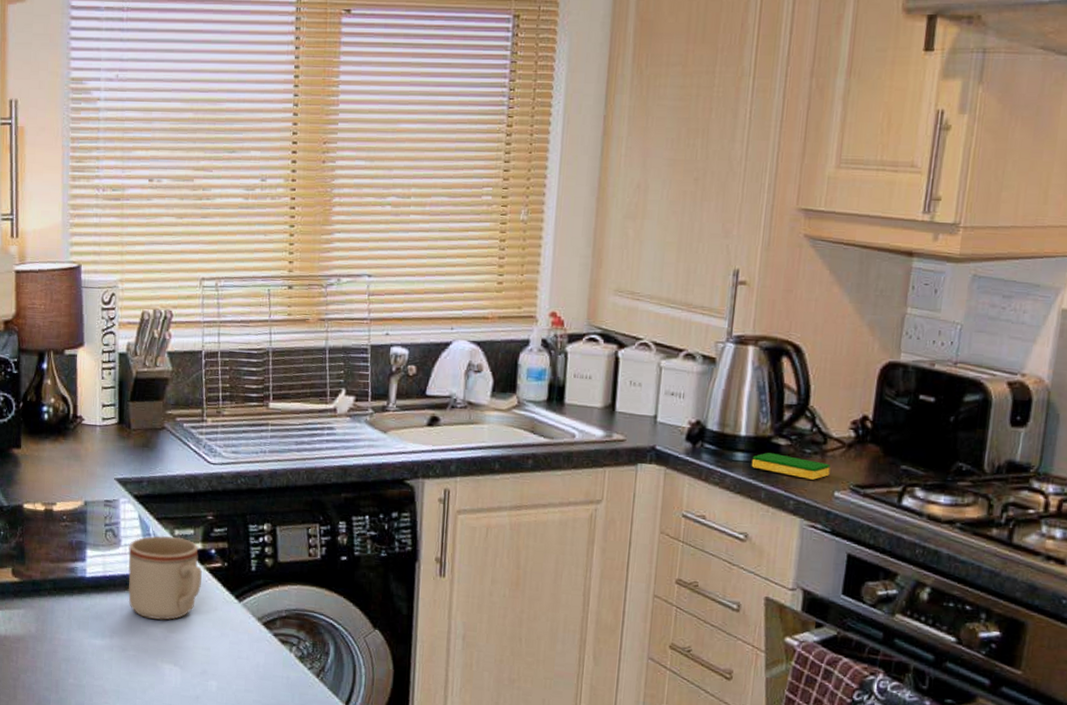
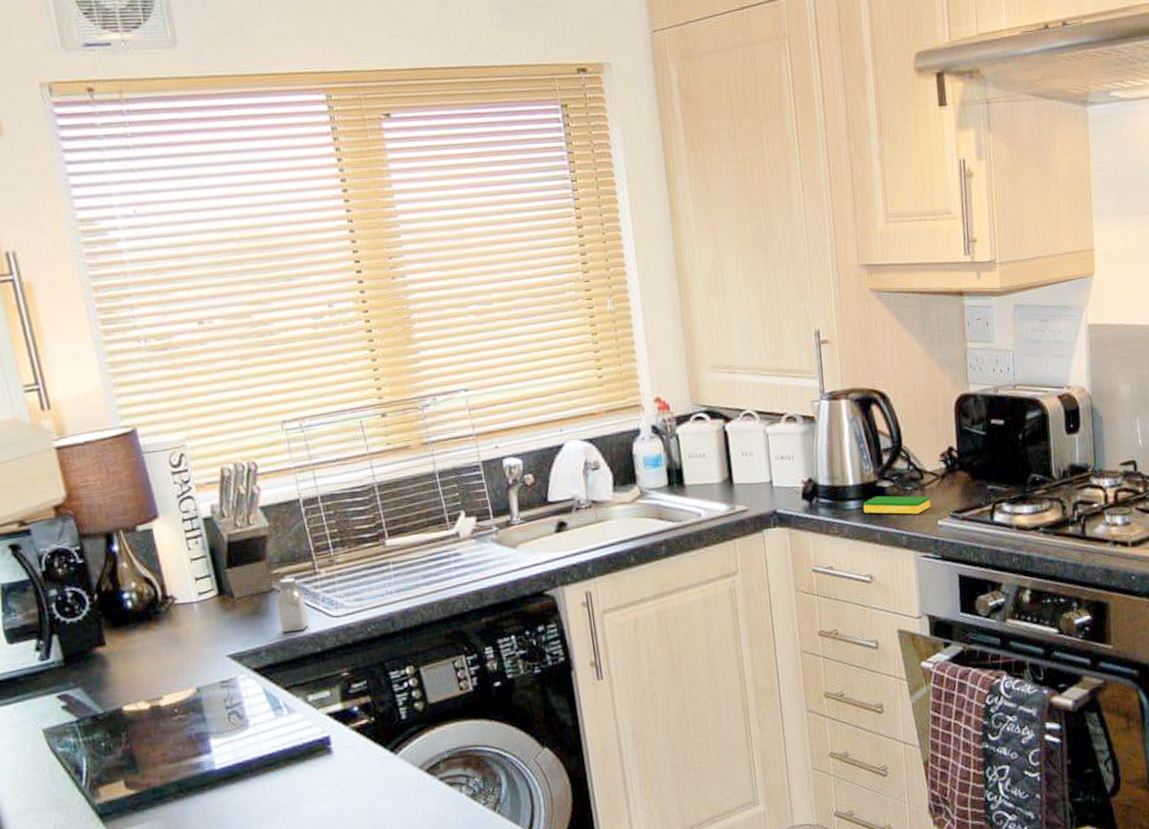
mug: present [128,535,202,620] -> none [259,702,350,797]
saltshaker: none [163,419,190,470] -> present [275,577,309,632]

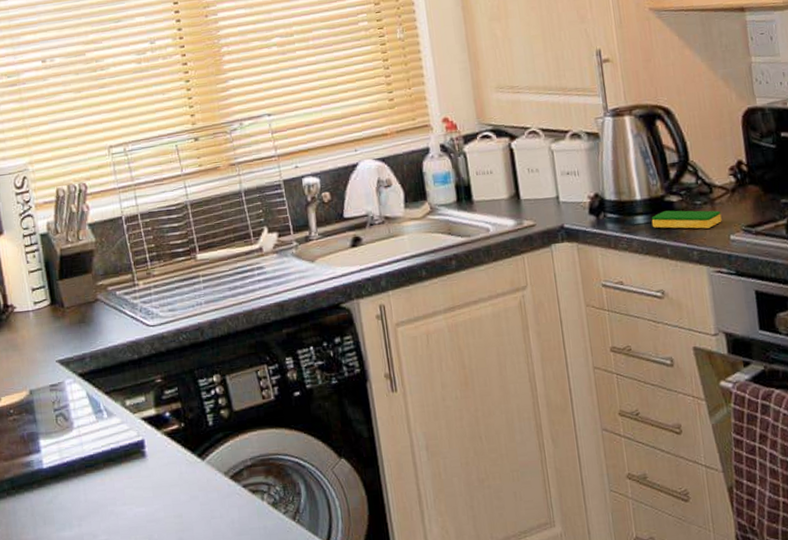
saltshaker: present [275,577,309,632] -> none [99,288,128,340]

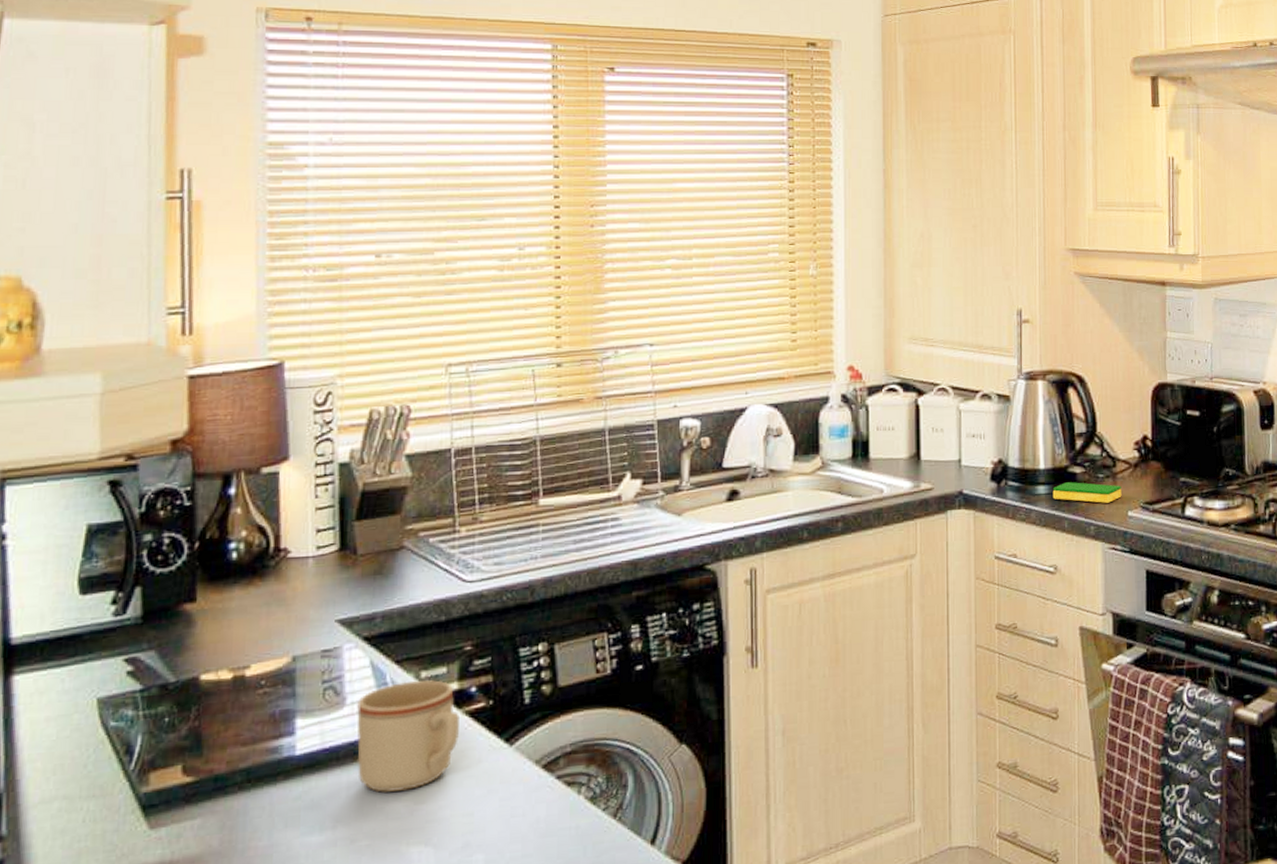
mug: none [82,407,162,498] -> present [357,680,459,793]

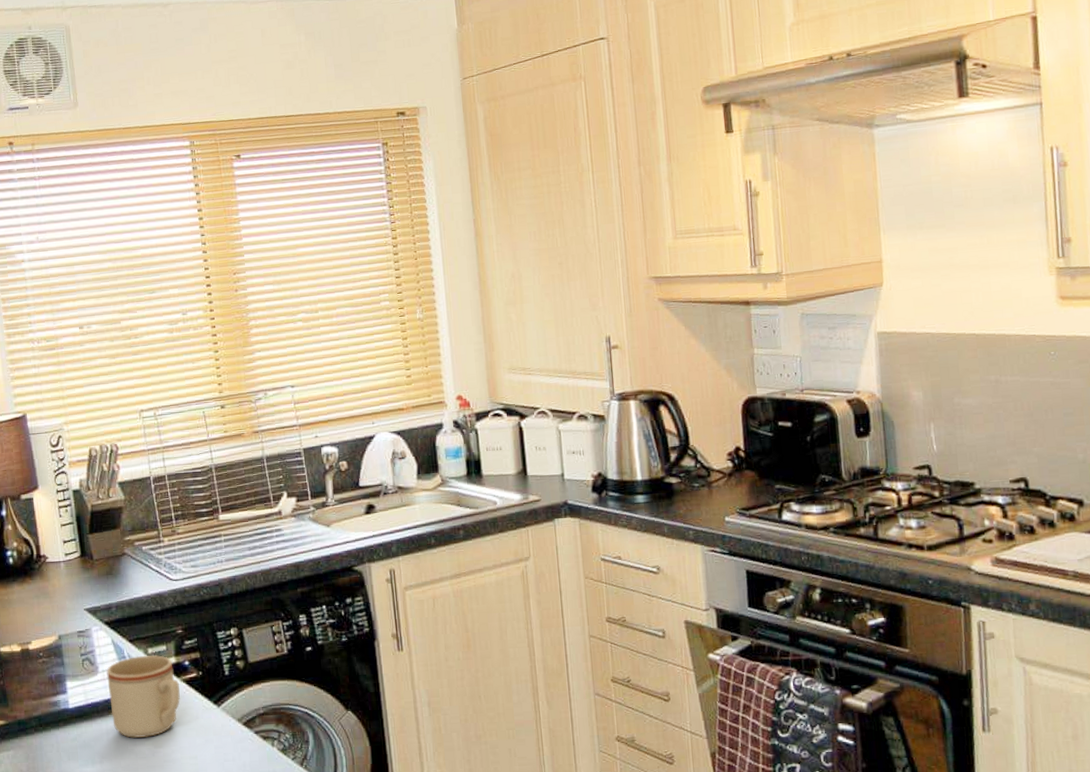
dish sponge: present [1052,482,1122,503] -> none [650,491,718,510]

